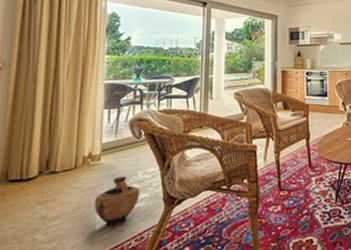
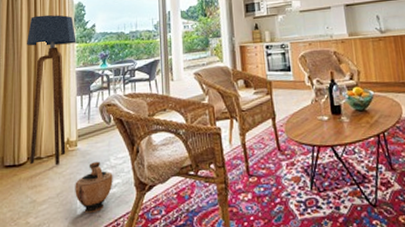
floor lamp: none [42,22,107,180] -> present [27,14,76,166]

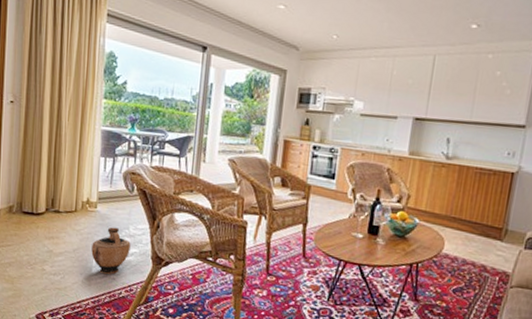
floor lamp: present [27,14,76,166] -> none [48,57,105,223]

